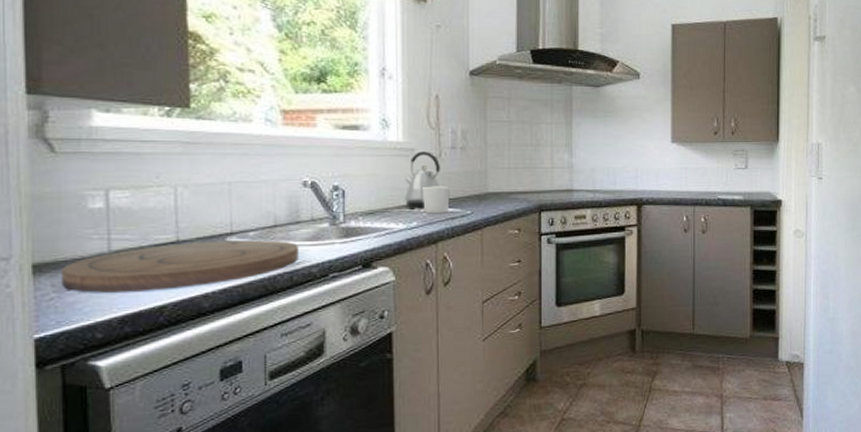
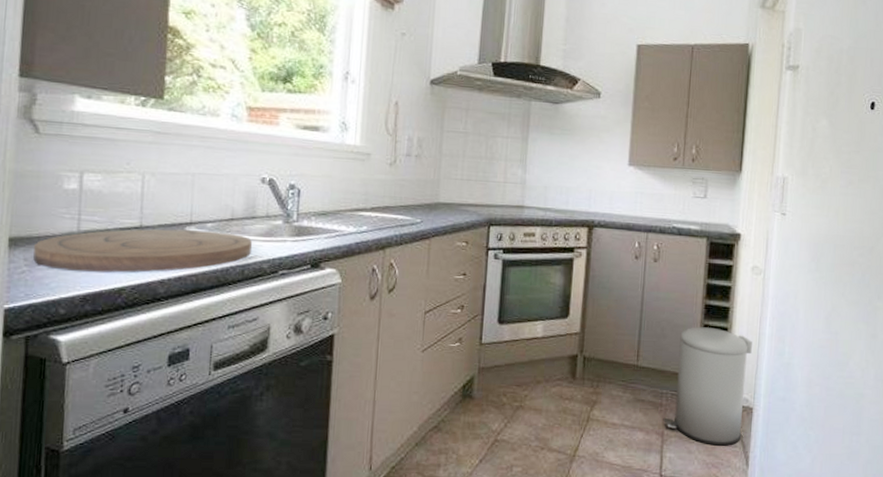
kettle: present [404,151,440,209] -> none [356,156,394,214]
mug: present [423,186,450,214] -> none [374,191,402,220]
pedal bin: none [721,291,799,402] -> present [663,327,752,446]

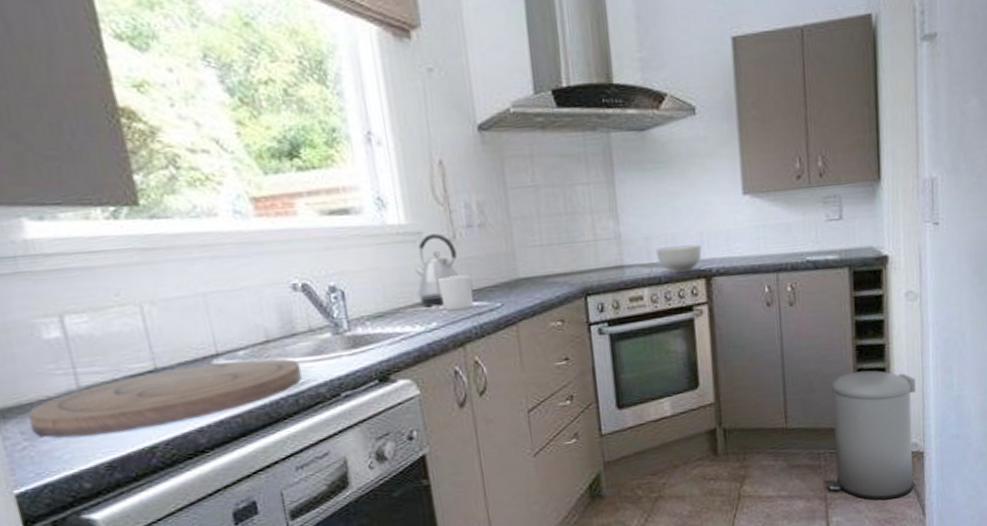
kettle: none [356,156,394,214] -> present [415,233,460,307]
mug: none [374,191,402,220] -> present [438,274,474,311]
bowl: none [552,197,589,219] -> present [656,244,702,273]

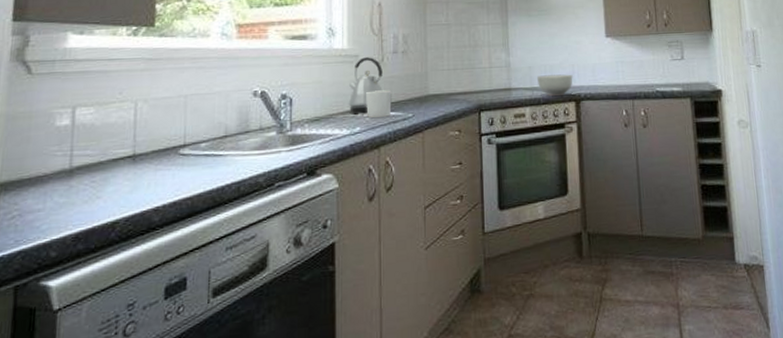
cutting board: present [28,358,303,438] -> none [24,150,248,211]
pedal bin: present [824,370,916,501] -> none [676,186,757,312]

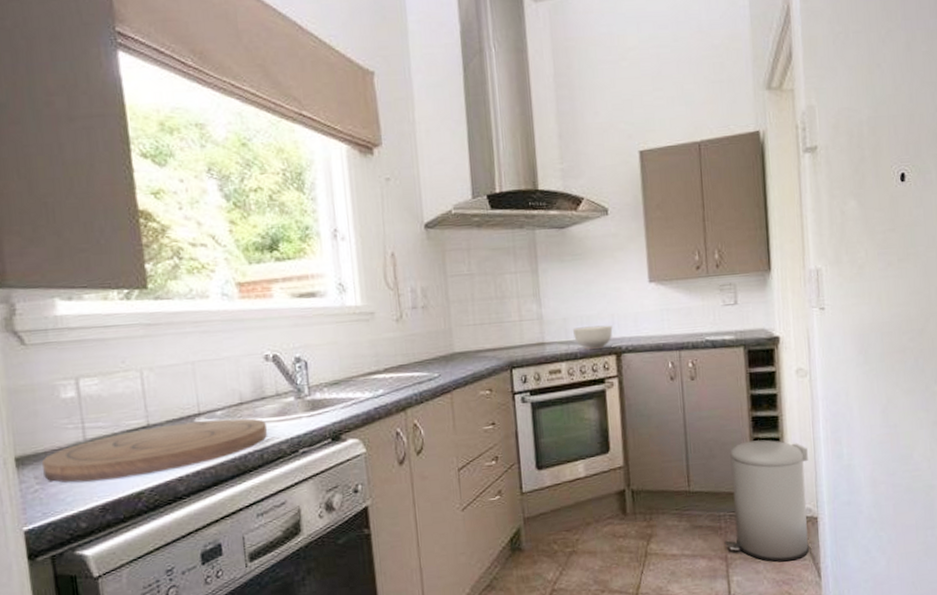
cutting board: none [24,150,248,211] -> present [42,418,268,483]
kettle: present [348,57,383,115] -> none [367,314,404,376]
mug: present [366,90,392,119] -> none [386,348,416,380]
pedal bin: none [676,186,757,312] -> present [724,439,809,563]

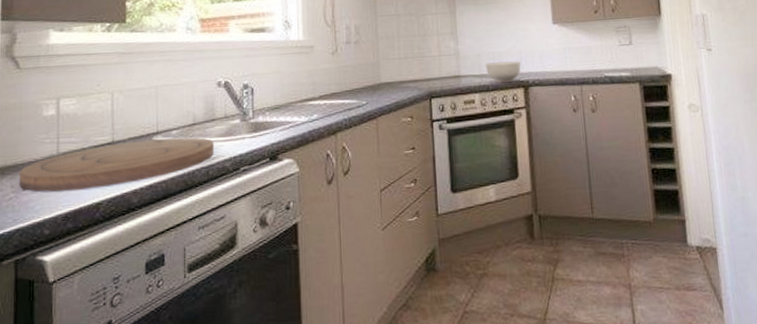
pedal bin: present [724,439,809,563] -> none [627,170,710,293]

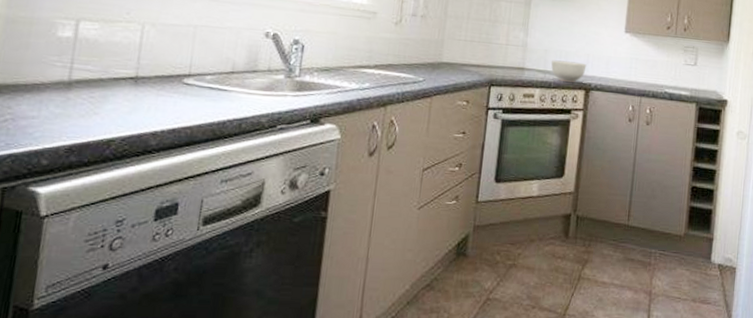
cutting board: present [19,137,215,193] -> none [18,79,253,124]

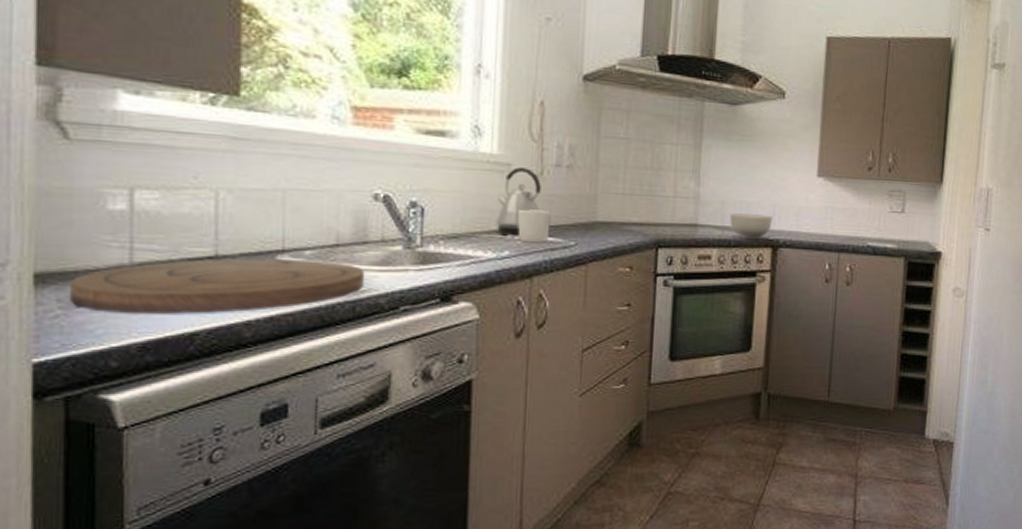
cutting board: none [18,79,253,124] -> present [70,258,366,314]
kettle: none [360,15,400,72] -> present [495,167,541,236]
mug: none [377,49,406,78] -> present [517,209,551,243]

